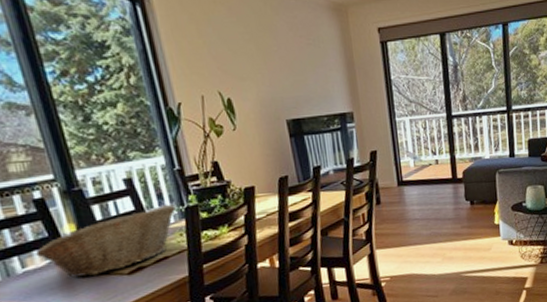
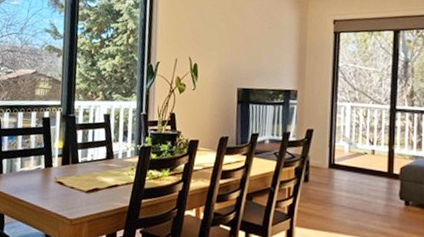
fruit basket: present [36,204,177,279] -> none [32,141,135,187]

